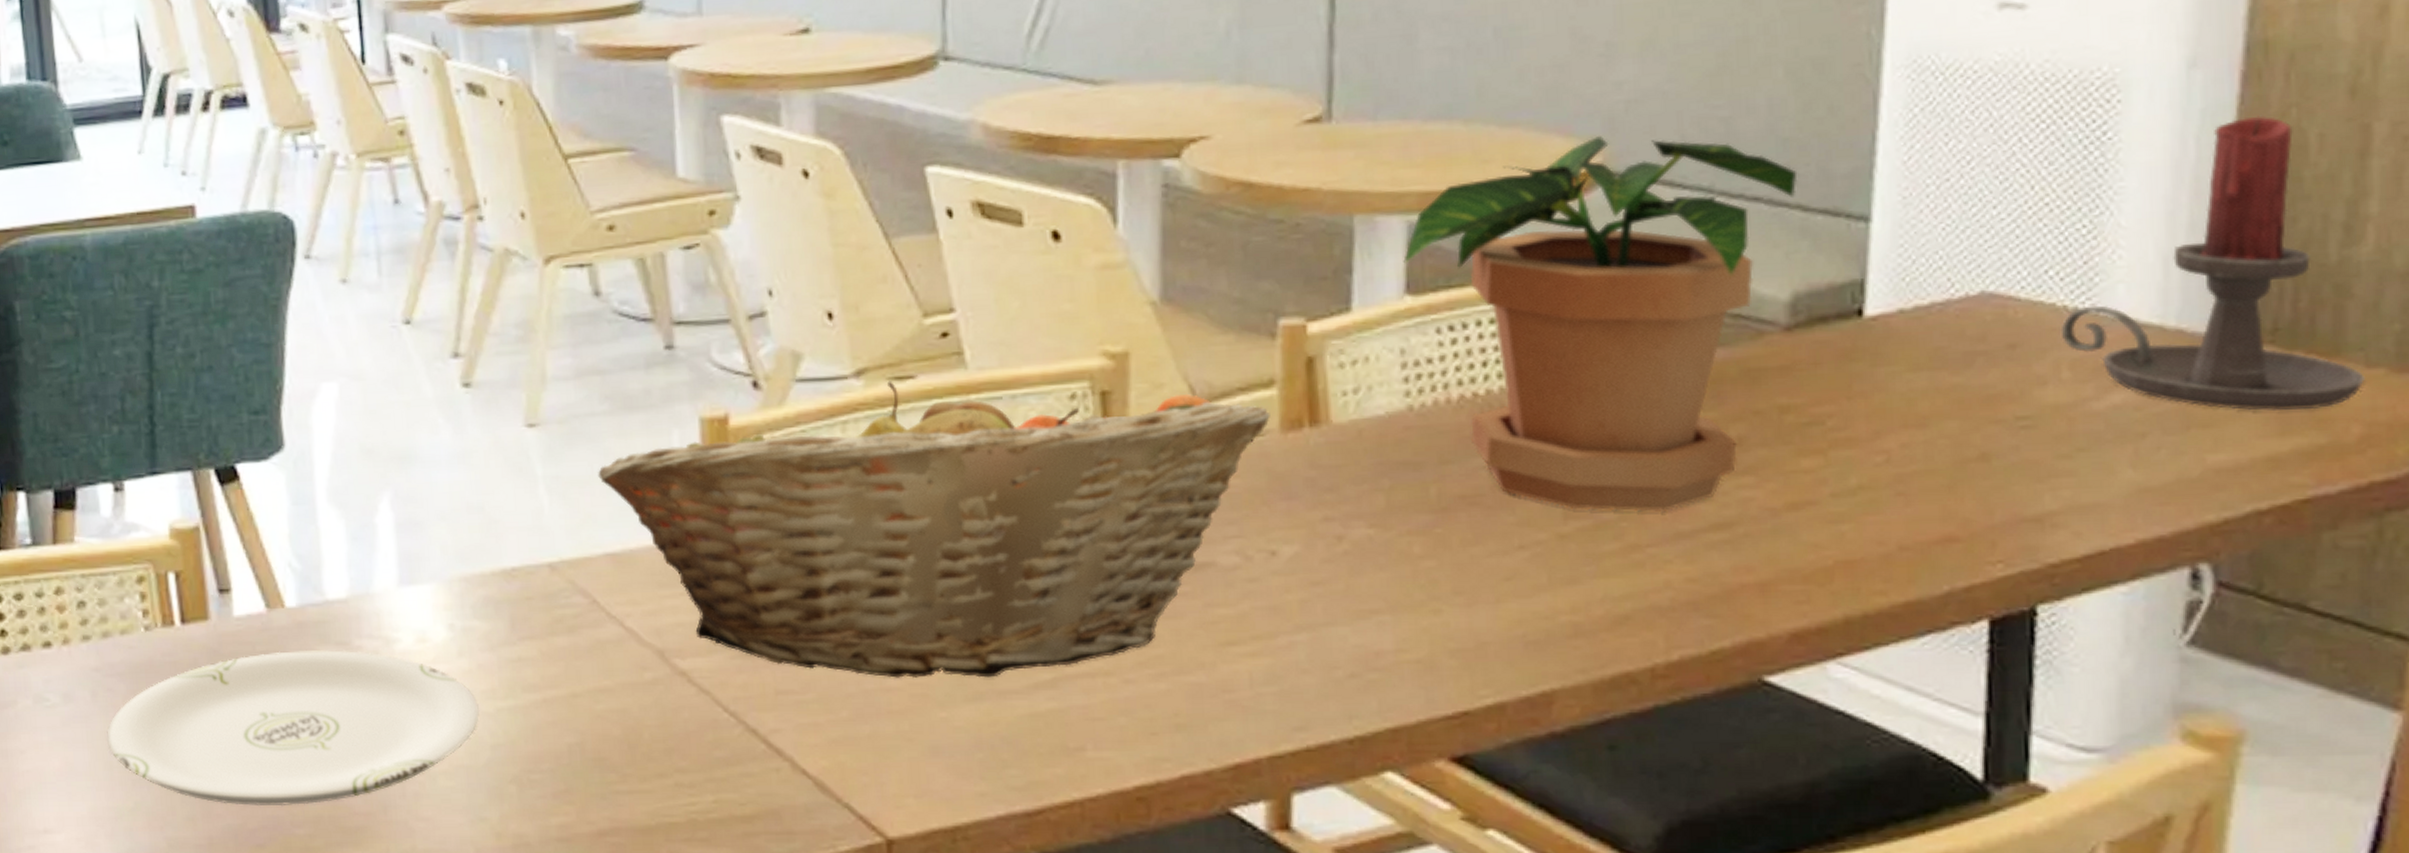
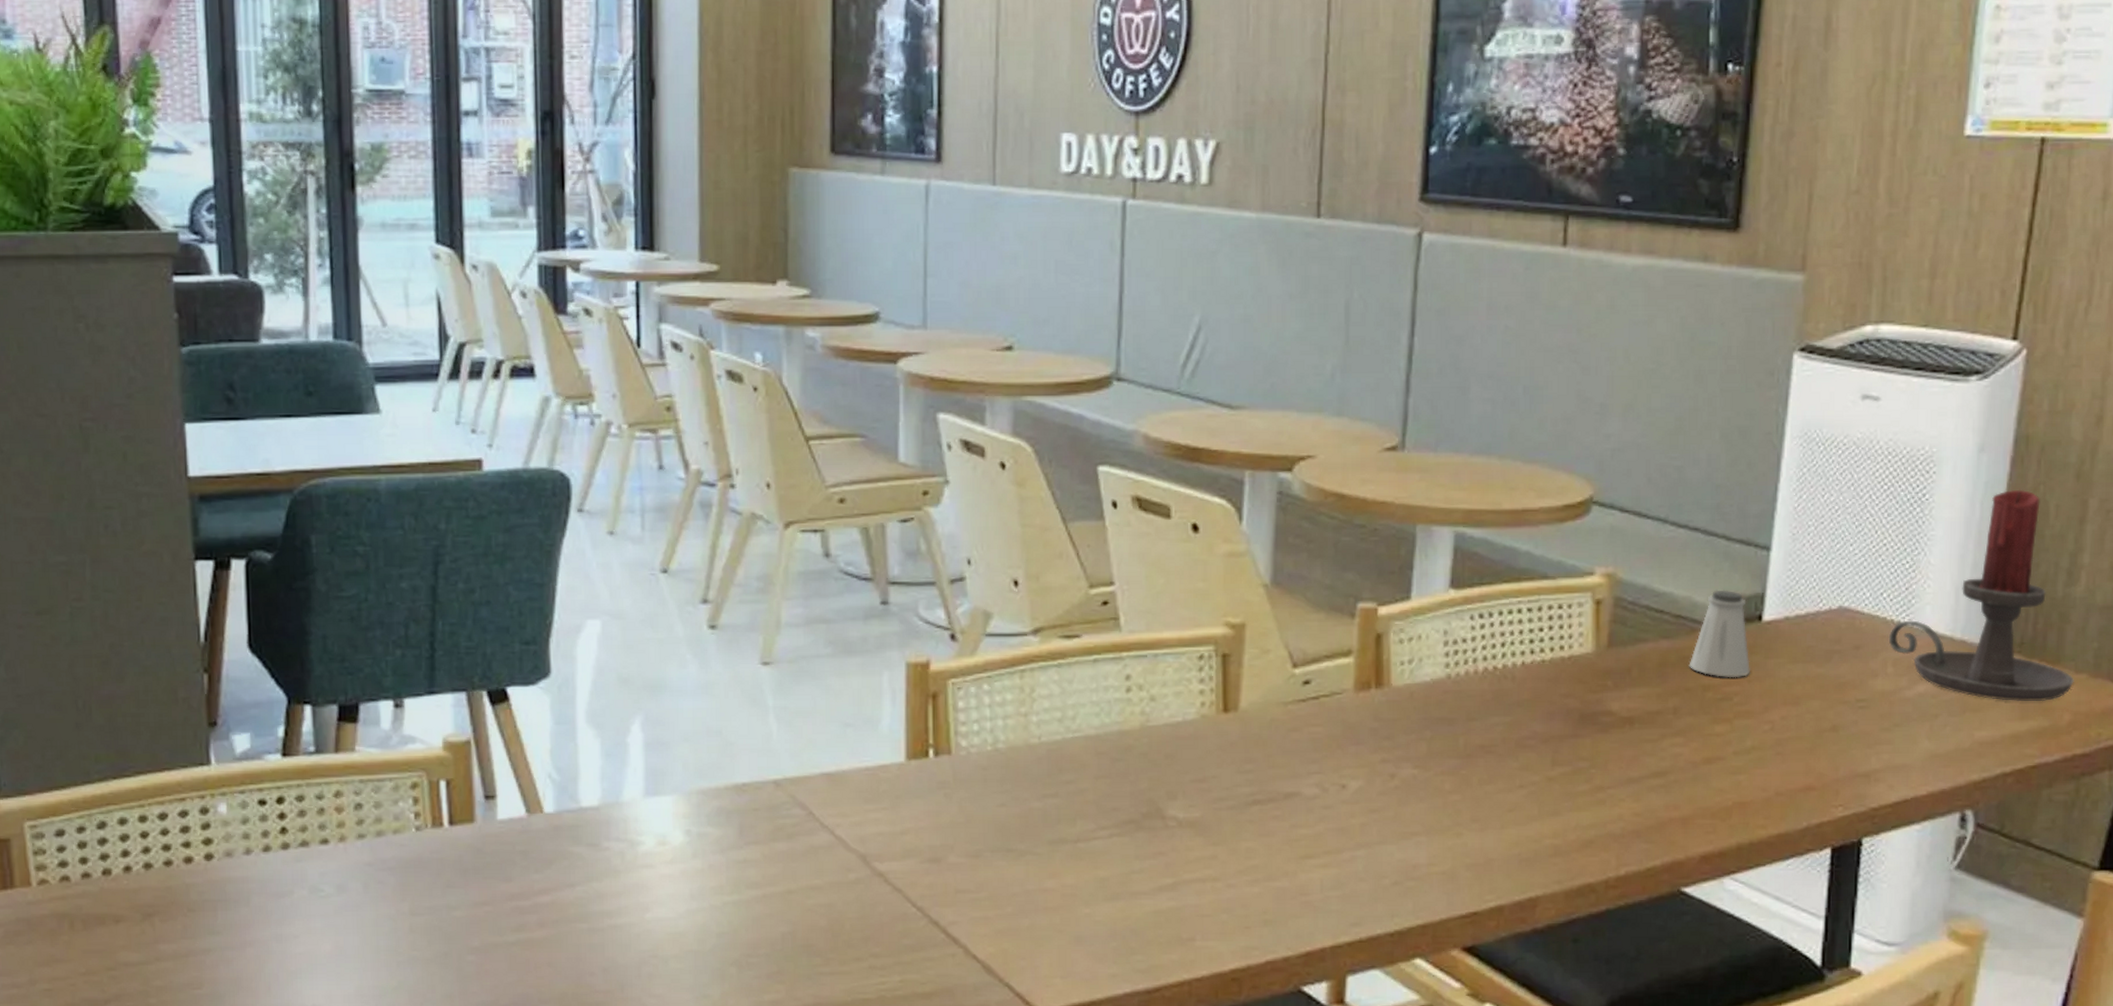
plate: present [107,650,480,807] -> none [376,850,709,985]
fruit basket: present [598,381,1270,678] -> none [820,638,1347,881]
potted plant: present [1403,136,1798,512] -> none [1450,475,1725,762]
saltshaker: none [1756,277,1850,394] -> present [1688,590,1750,677]

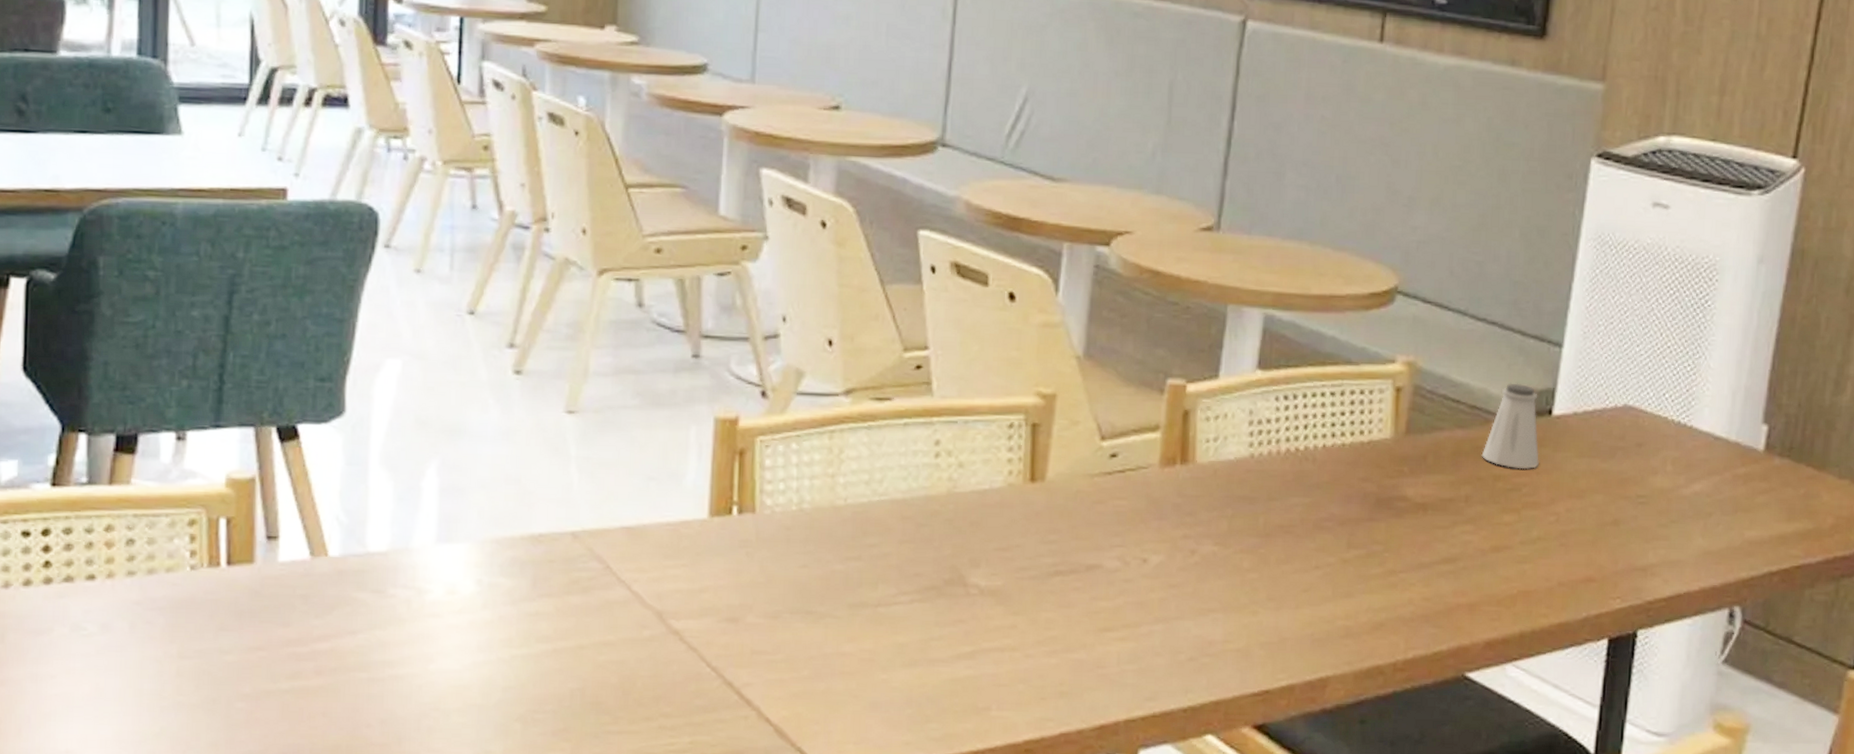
candle holder: present [1888,489,2074,702] -> none [1669,300,1838,505]

